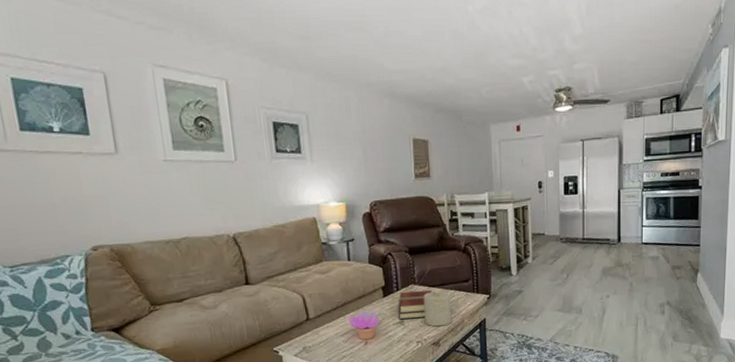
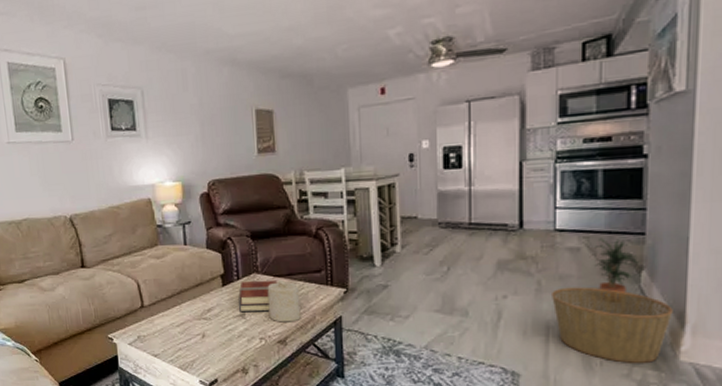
succulent plant: present [348,309,380,340] -> none [185,299,219,333]
basket: none [640,286,717,343] -> present [552,287,673,363]
potted plant: none [668,249,696,296] -> present [594,238,640,301]

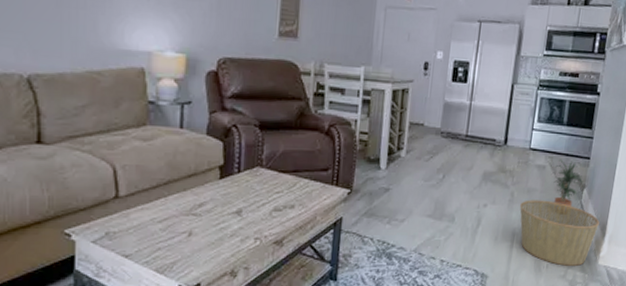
books: present [238,280,277,313] -> none [236,174,281,210]
candle: present [267,279,301,323] -> none [268,175,304,222]

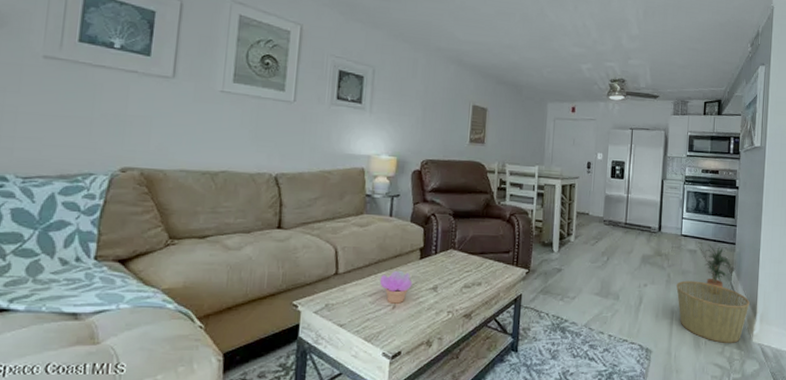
succulent plant: none [171,192,211,230] -> present [379,270,413,304]

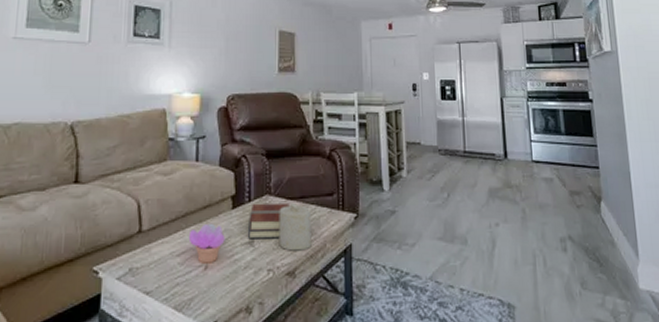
books: none [433,255,470,286] -> present [248,203,289,239]
candle: none [459,257,489,298] -> present [279,202,312,251]
basket: present [676,280,750,343] -> none [535,215,628,292]
potted plant: present [704,244,732,294] -> none [564,170,598,230]

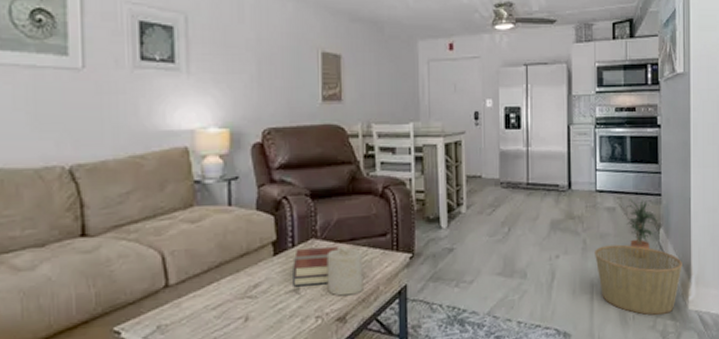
succulent plant: present [188,223,225,264] -> none [224,272,267,315]
basket: none [535,215,628,292] -> present [595,244,682,316]
potted plant: none [564,170,598,230] -> present [626,198,658,257]

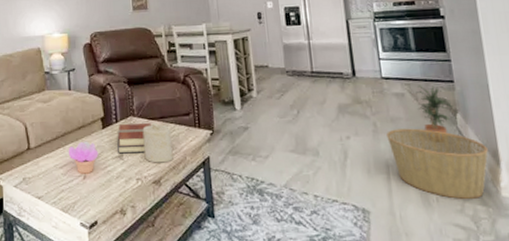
succulent plant: none [224,272,267,315] -> present [68,141,99,174]

